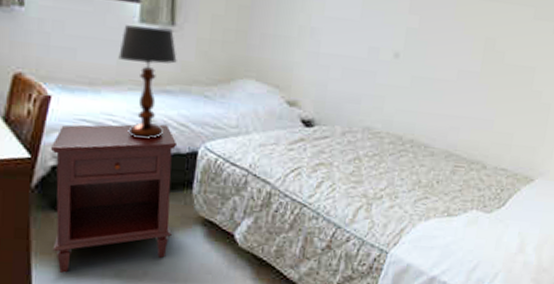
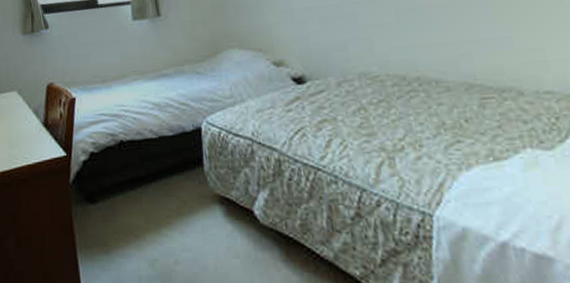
nightstand: present [50,124,178,273] -> none [80,106,193,266]
table lamp: present [118,25,177,139] -> none [120,20,168,124]

